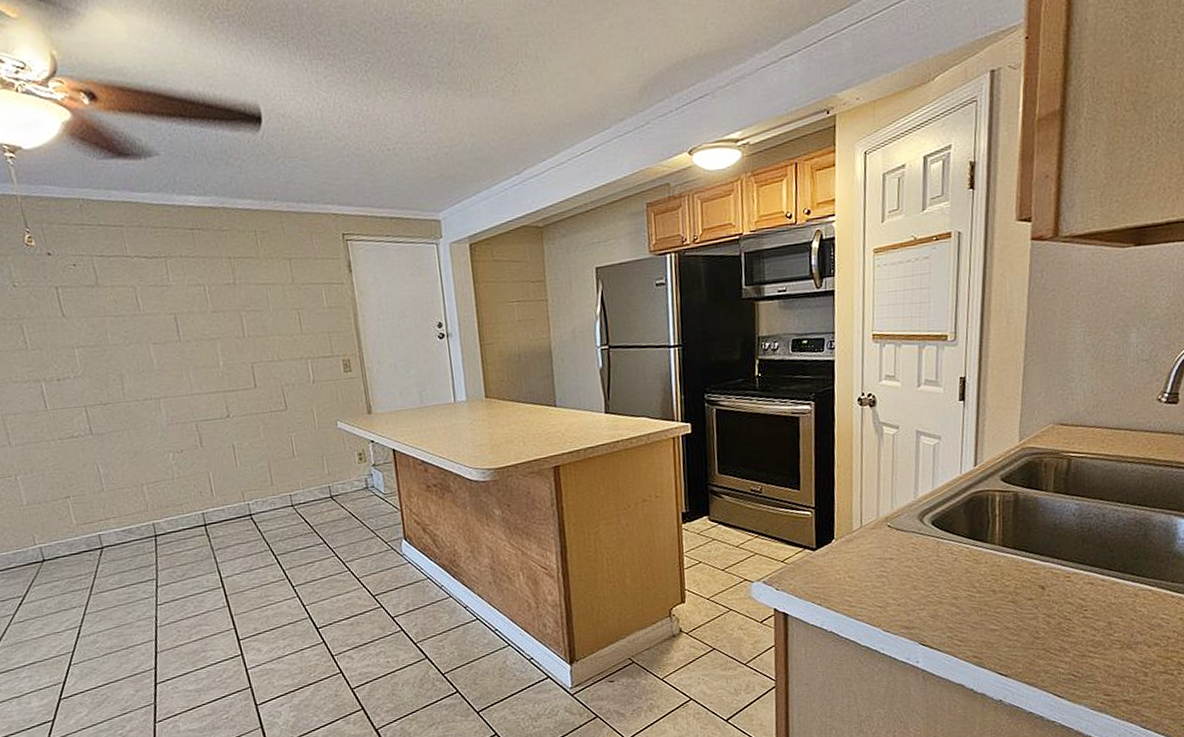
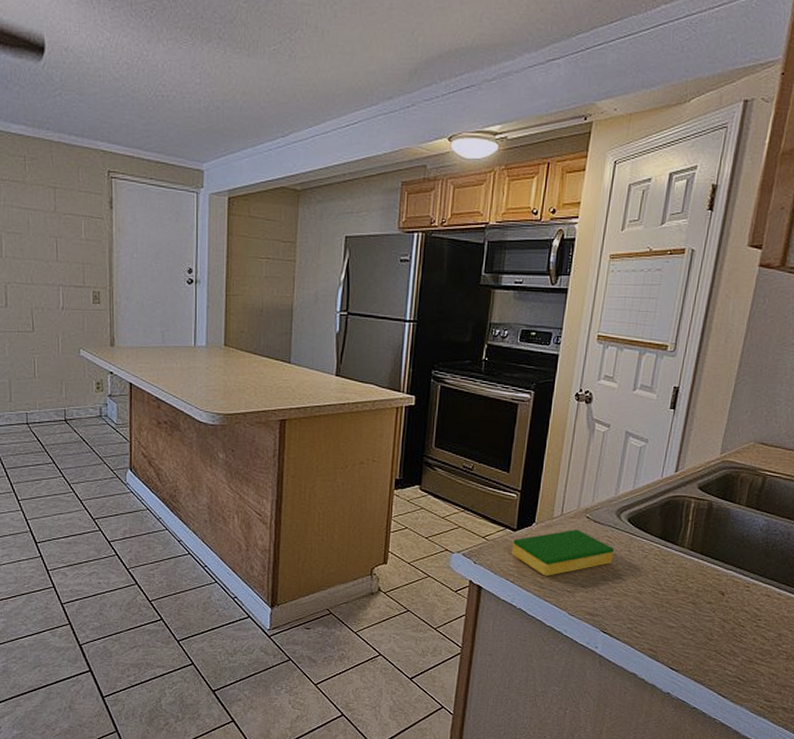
dish sponge: none [813,540,922,594] -> present [511,530,614,576]

